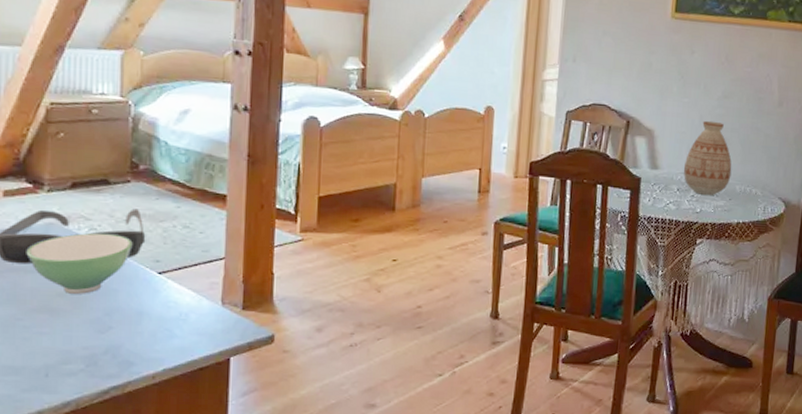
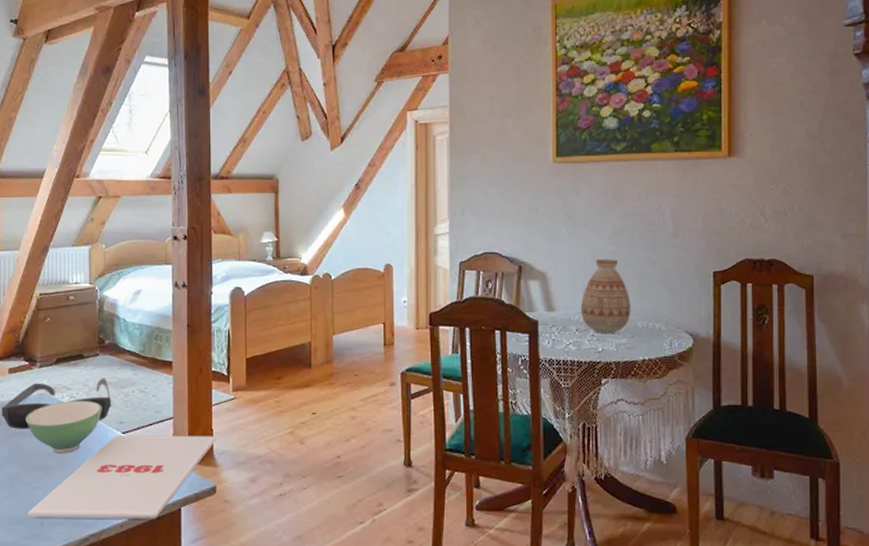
magazine: none [27,275,277,370] -> present [28,435,216,519]

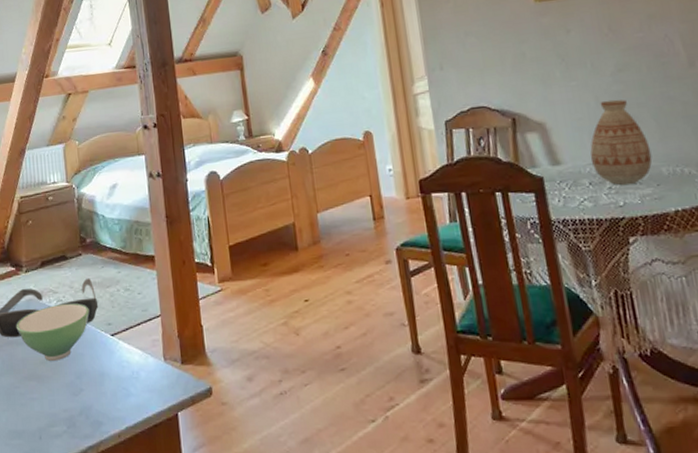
magazine: present [28,435,216,519] -> none [25,332,207,431]

